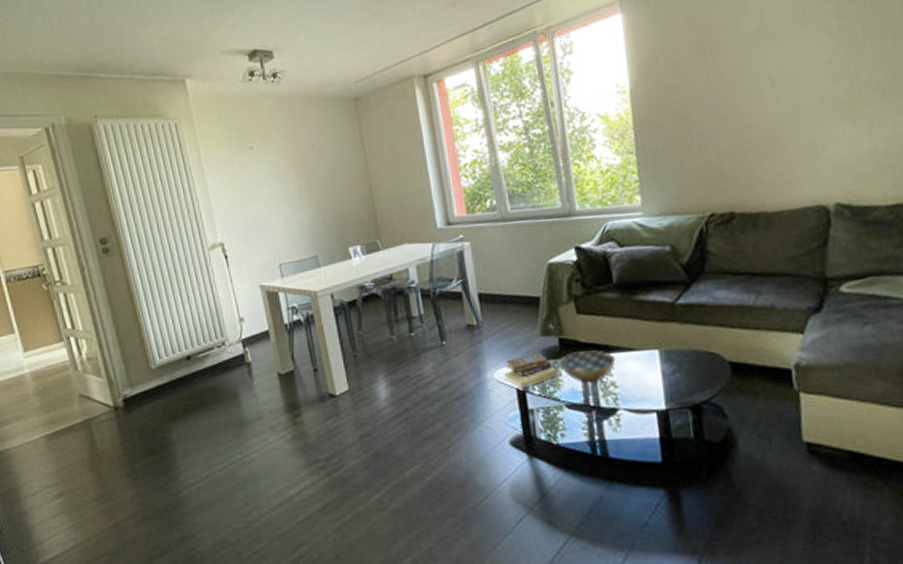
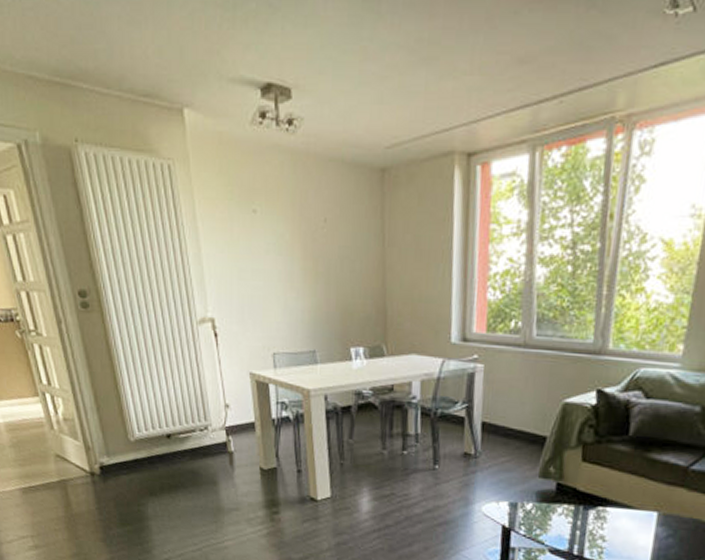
books: present [504,352,558,389] -> none [492,493,548,527]
bowl: present [559,350,616,383] -> none [551,498,611,534]

